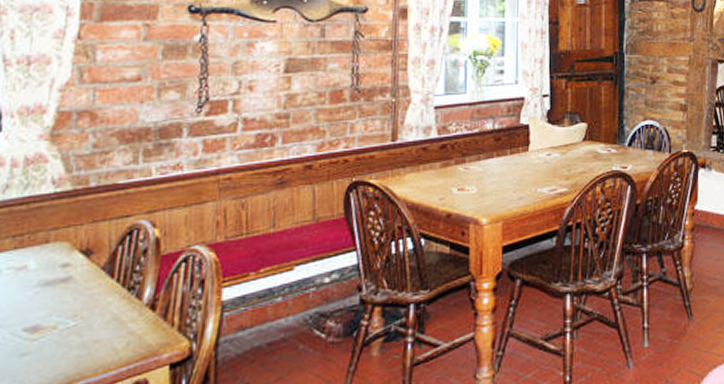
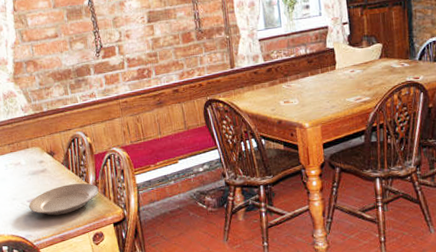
plate: none [23,300,157,354] -> present [29,183,99,216]

